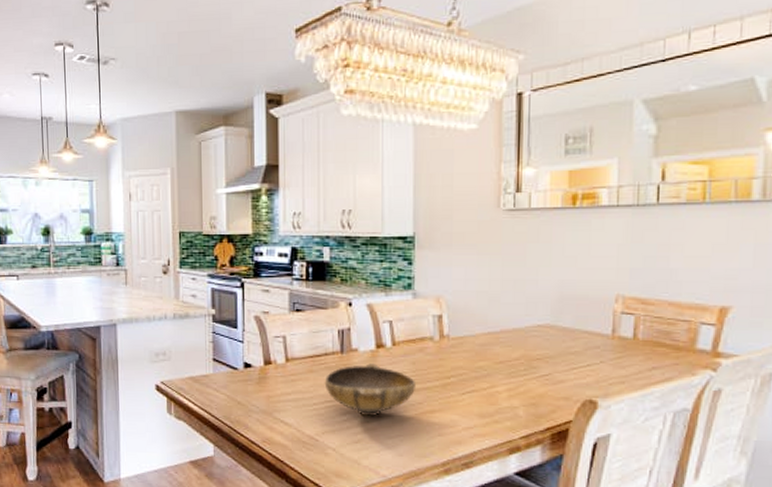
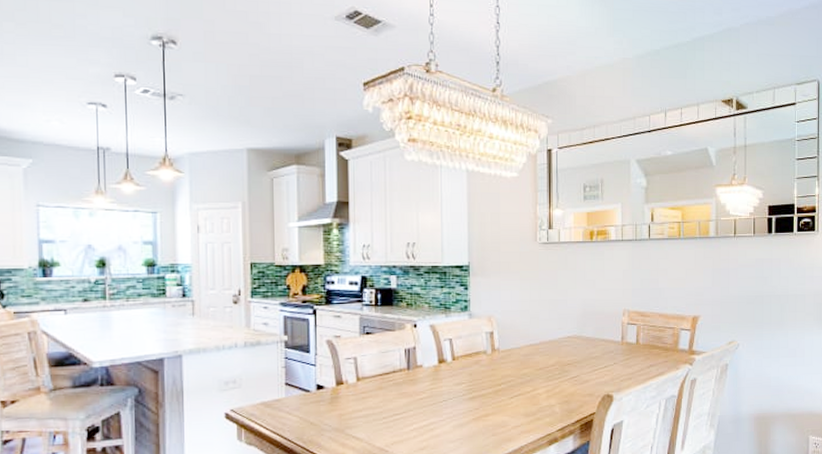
bowl: present [324,363,417,417] -> none [393,377,473,425]

